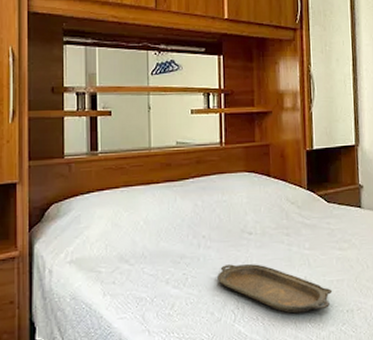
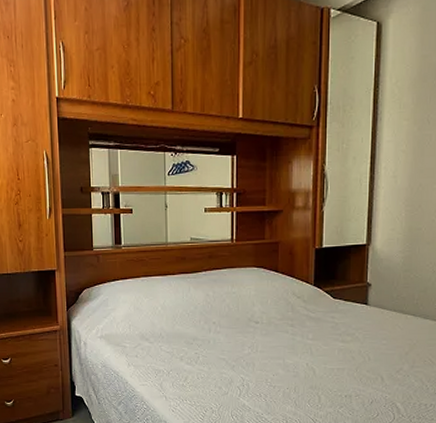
serving tray: present [217,264,333,314] -> none [226,348,333,394]

